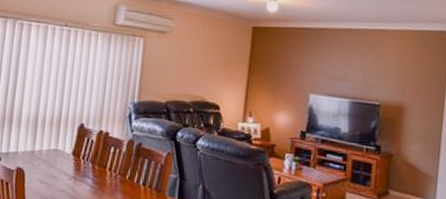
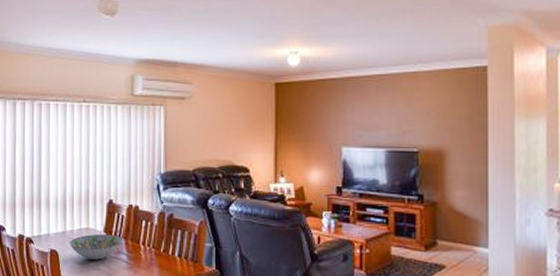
decorative bowl: none [36,156,91,182] -> present [69,234,124,260]

